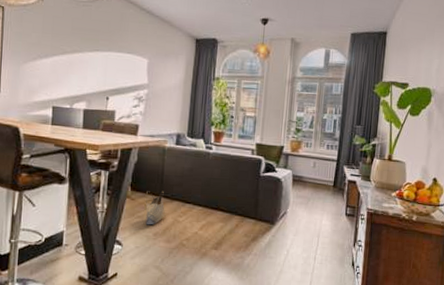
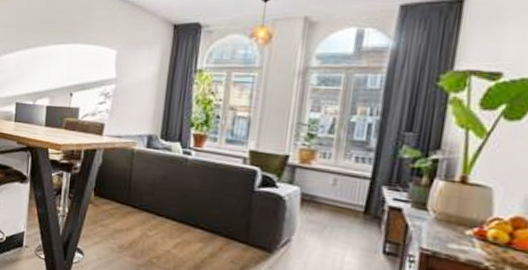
basket: present [145,191,166,225] -> none [109,198,133,236]

